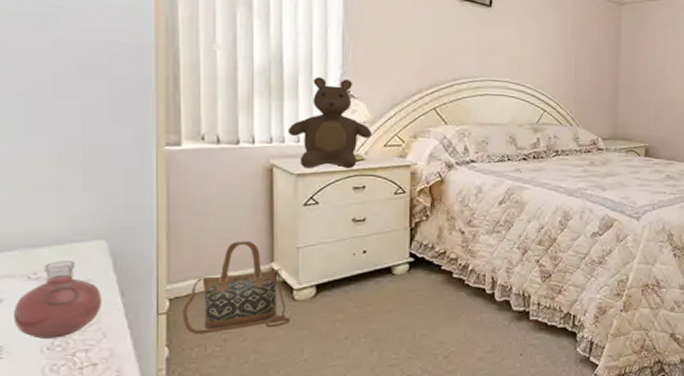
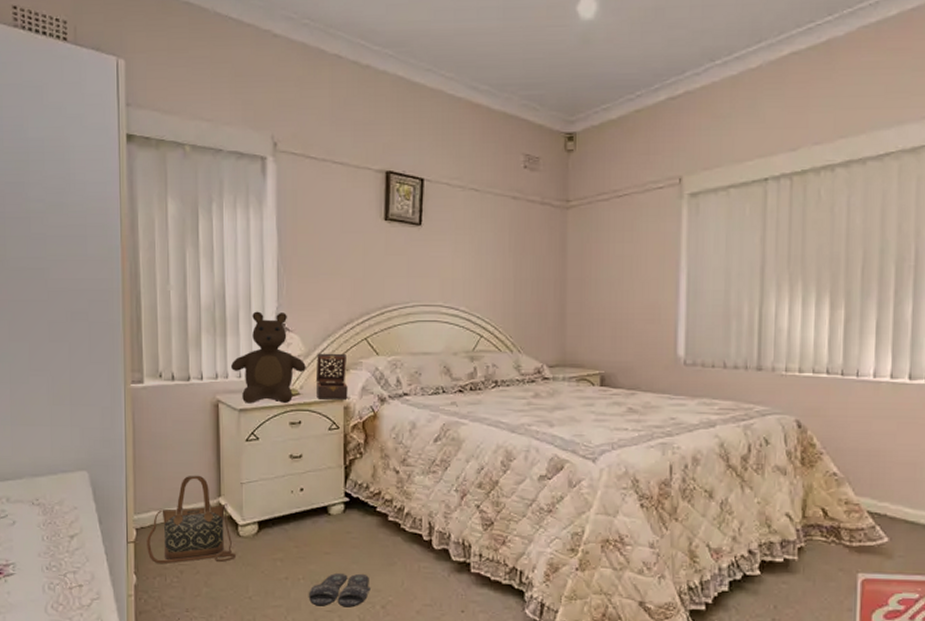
perfume bottle: present [12,261,102,339] -> none [22,489,85,559]
slippers: none [370,328,435,362] -> present [309,572,372,608]
jewelry box: none [381,120,415,167] -> present [315,353,348,401]

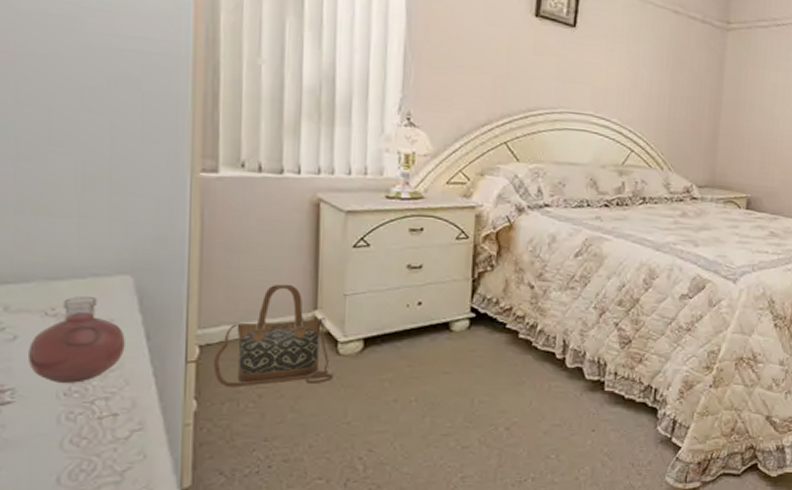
perfume bottle: none [22,489,85,559] -> present [27,296,125,383]
teddy bear: present [230,311,306,404] -> none [337,100,433,208]
slippers: present [309,572,372,608] -> none [422,393,496,430]
jewelry box: present [315,353,348,401] -> none [442,154,482,208]

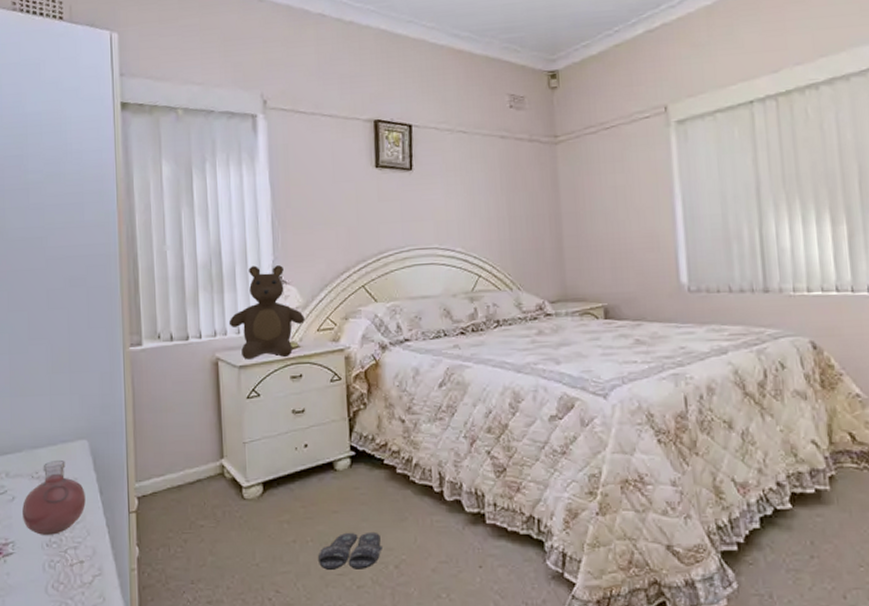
handbag: present [212,284,335,387] -> none [148,437,242,534]
teddy bear: none [337,100,433,208] -> present [228,265,305,360]
slippers: none [422,393,496,430] -> present [318,531,384,570]

